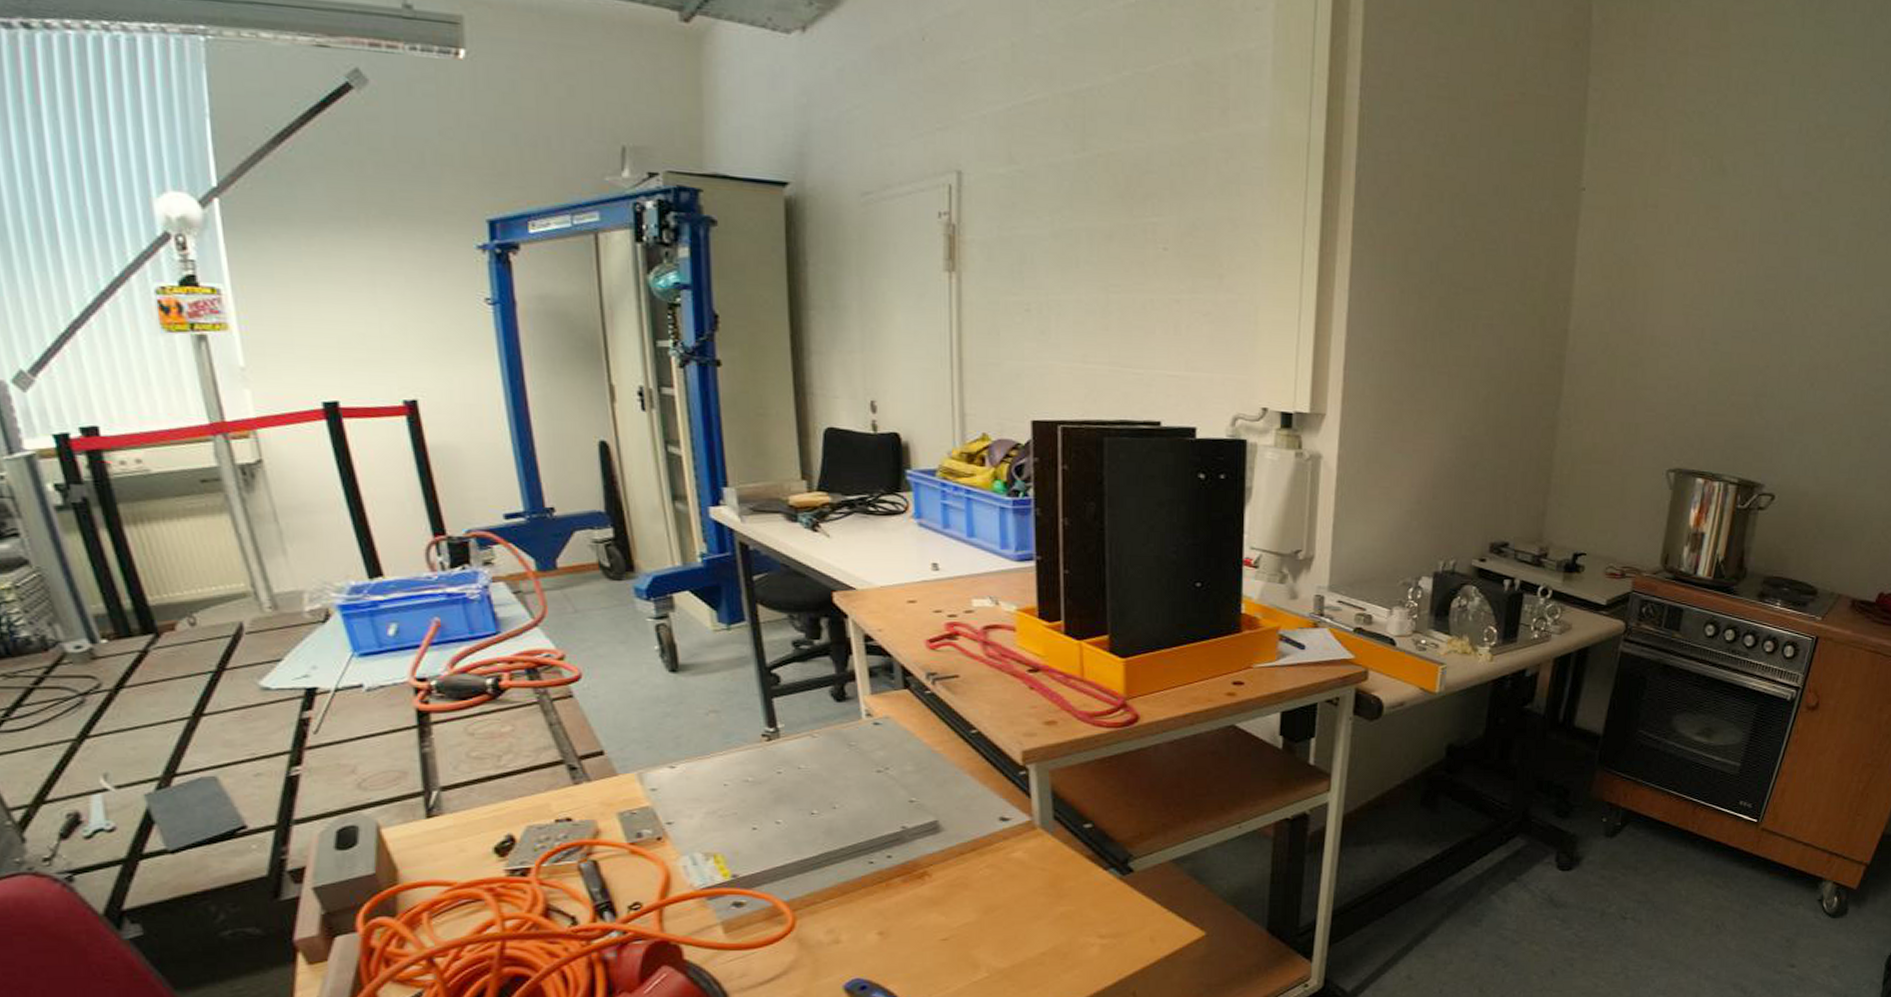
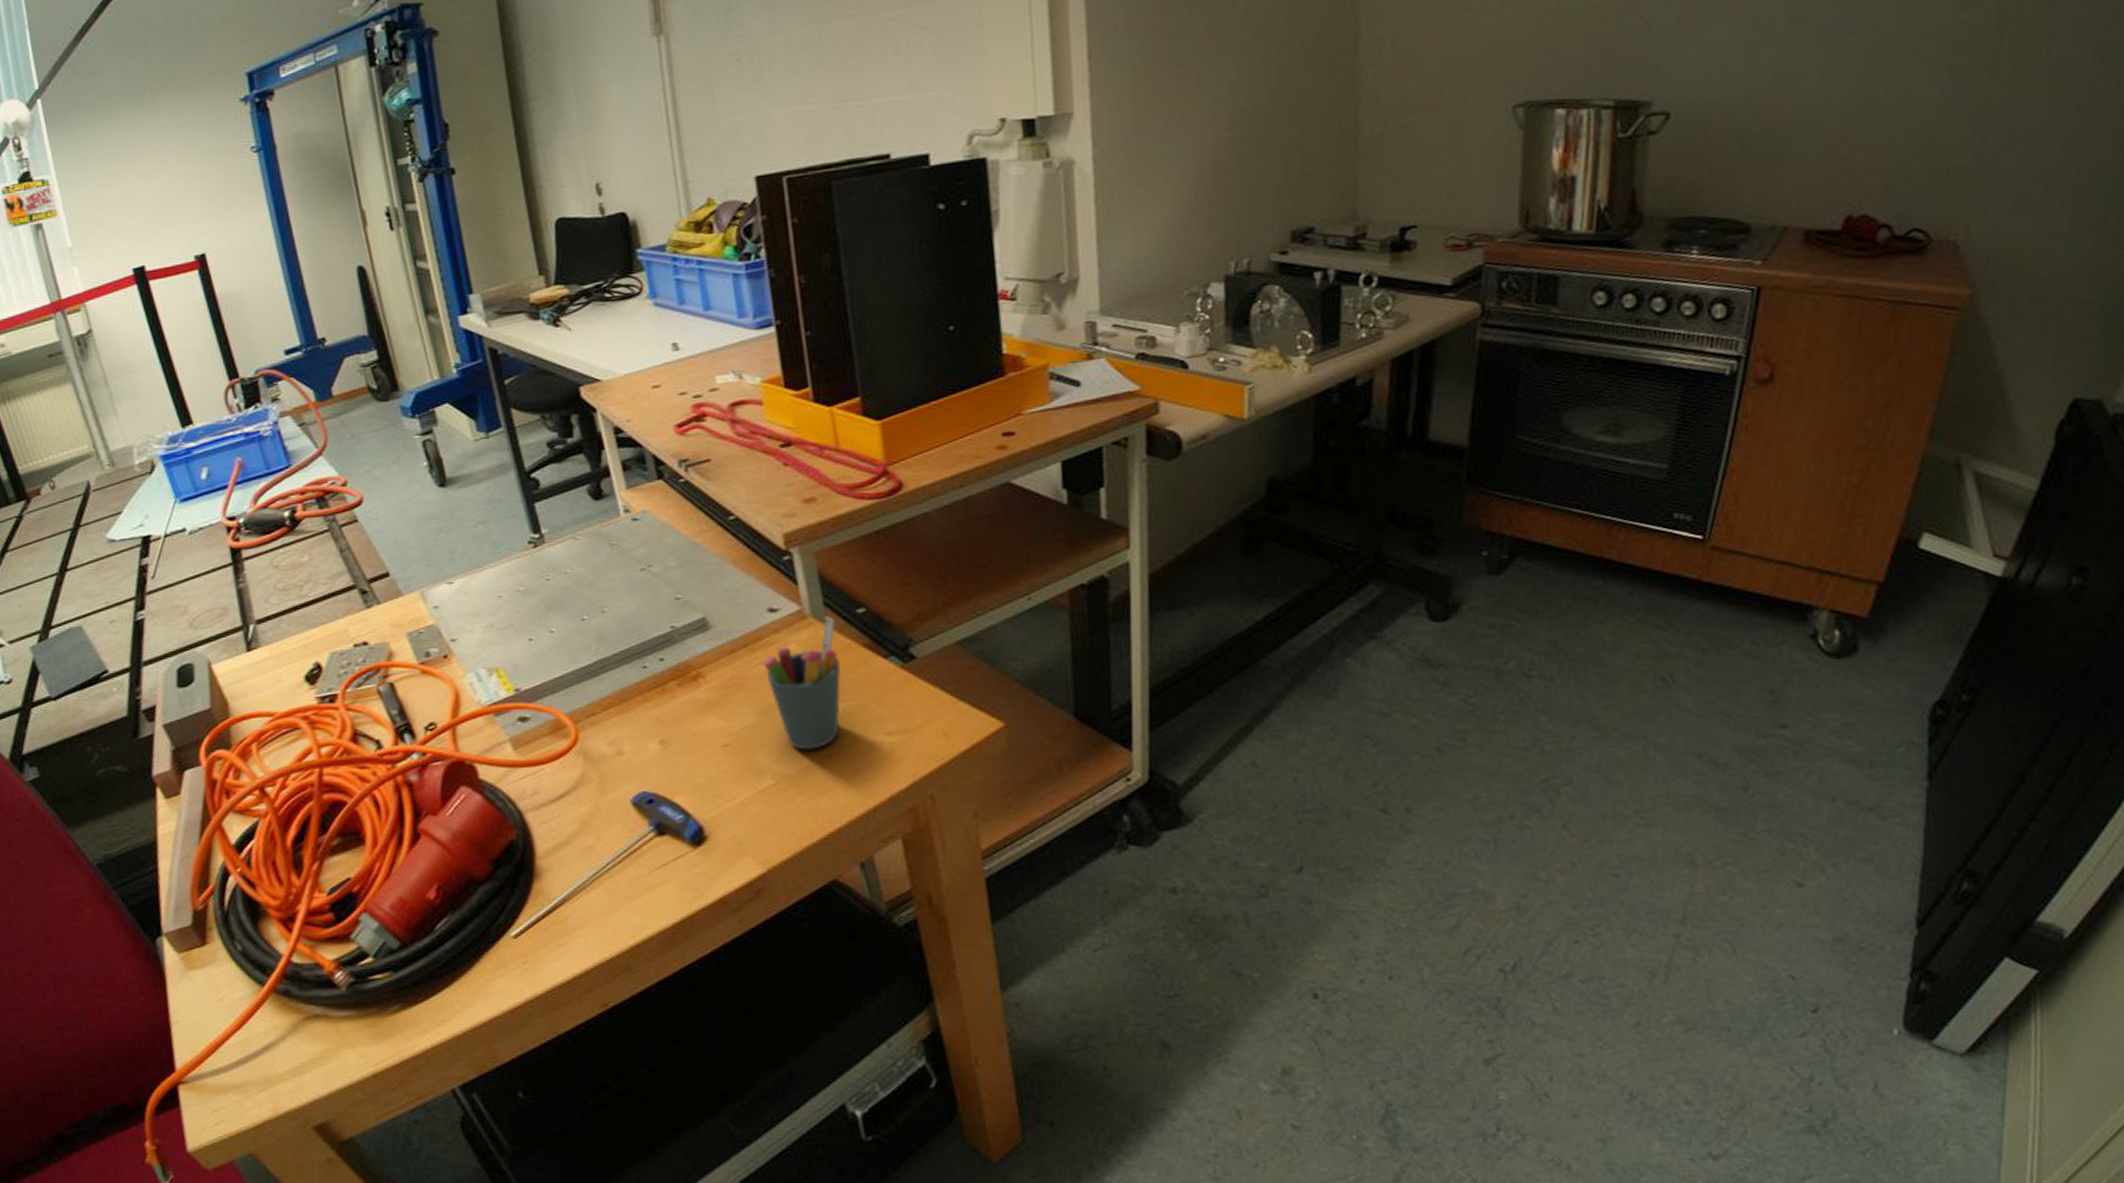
pen holder: none [990,829,1063,947] -> present [763,616,841,750]

